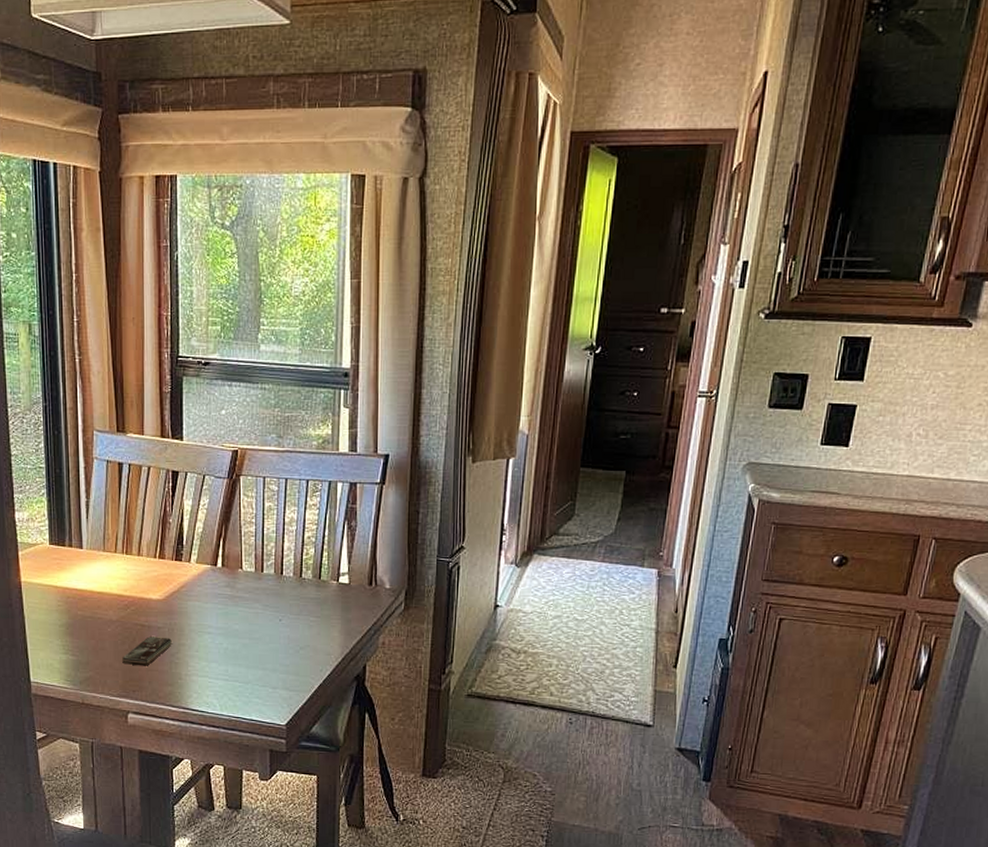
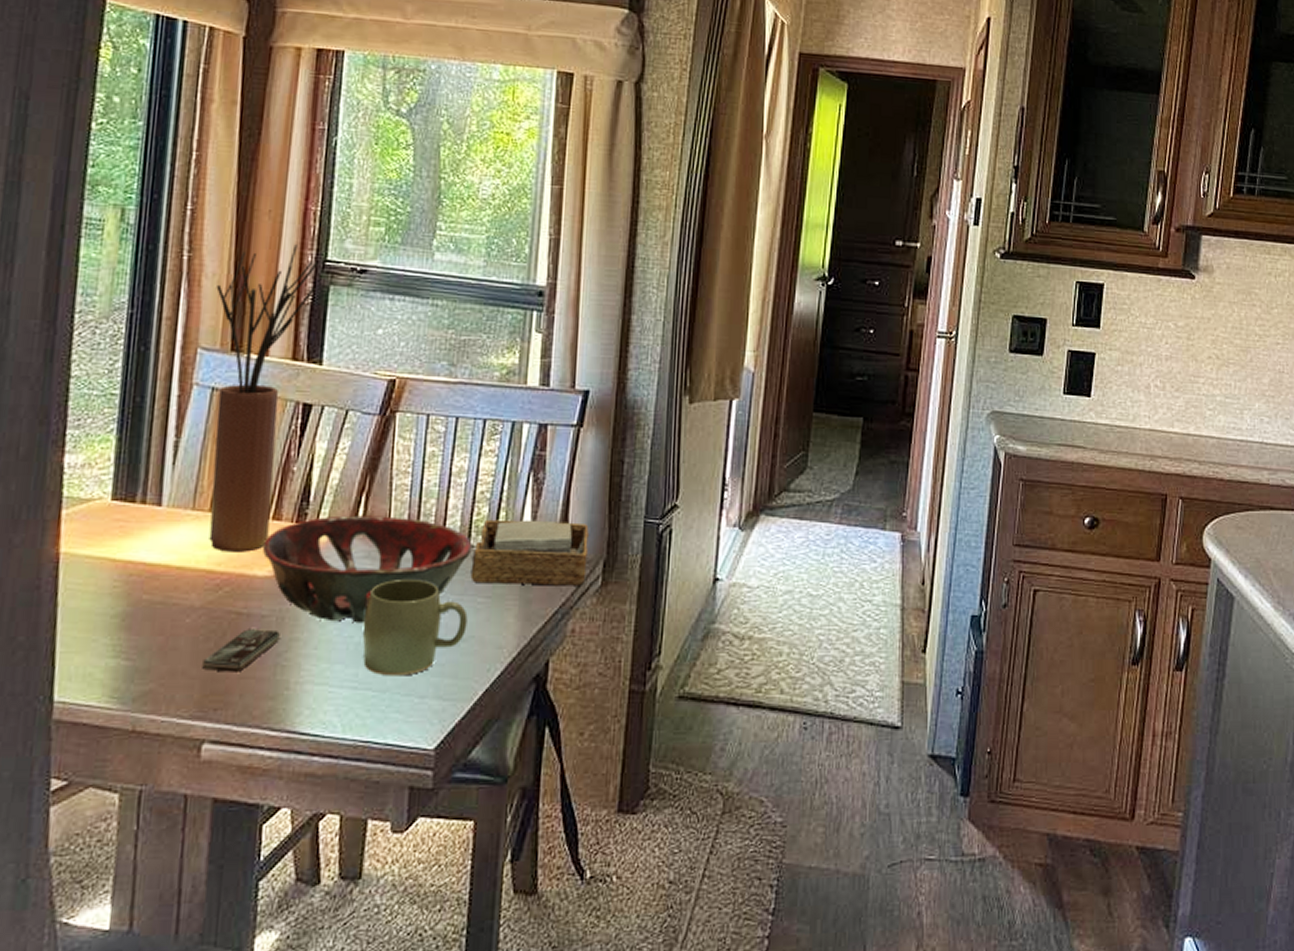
vase: none [102,345,173,582] -> present [209,244,318,552]
decorative bowl: none [153,555,304,634] -> present [262,515,473,624]
mug: none [228,602,304,673] -> present [362,578,468,676]
napkin holder: none [304,558,394,610] -> present [470,519,590,586]

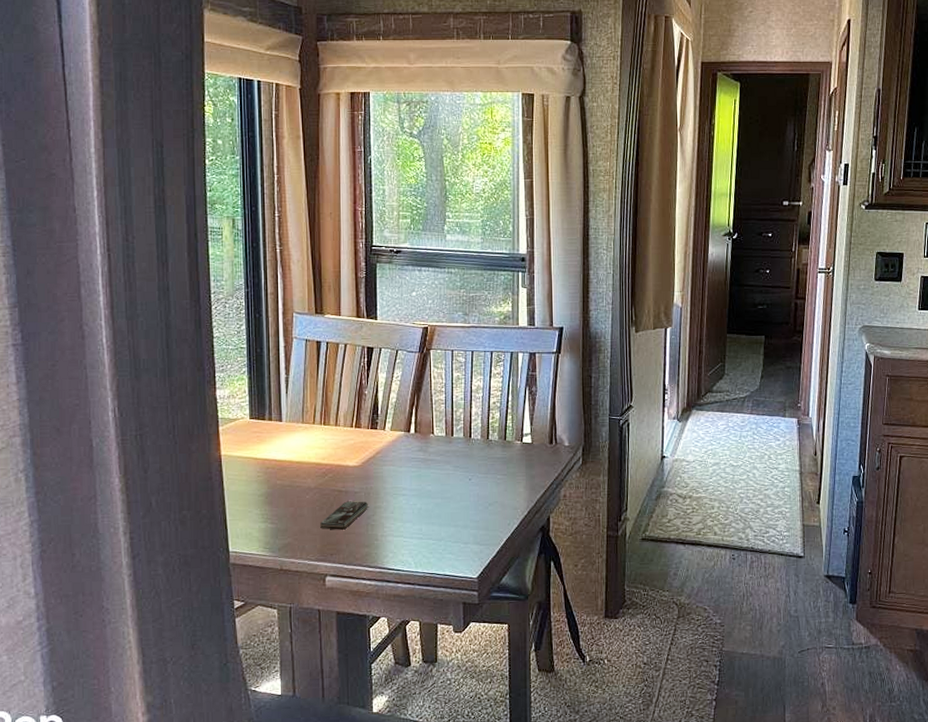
vase: present [209,244,318,552] -> none [301,236,367,451]
decorative bowl: present [262,515,473,624] -> none [350,422,491,495]
mug: present [362,578,468,676] -> none [422,464,492,530]
napkin holder: present [470,519,590,586] -> none [491,420,572,466]

